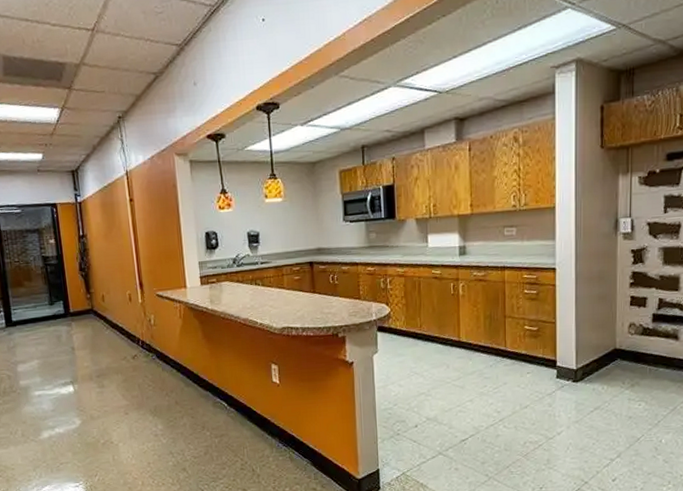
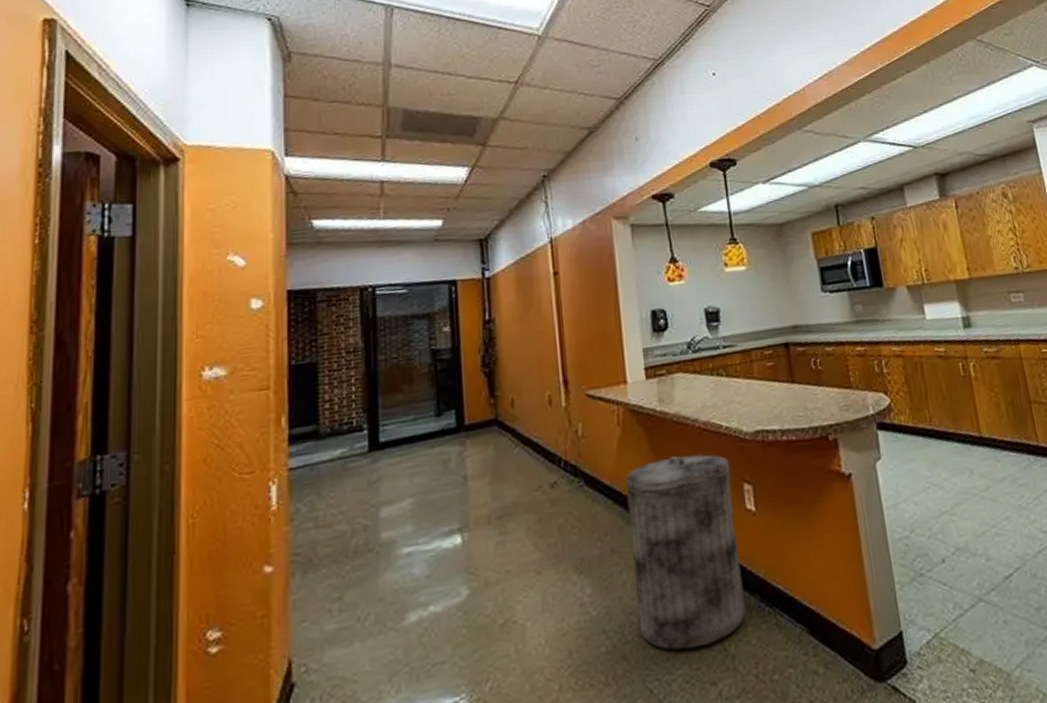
trash can: none [185,342,269,468] -> present [625,454,746,650]

